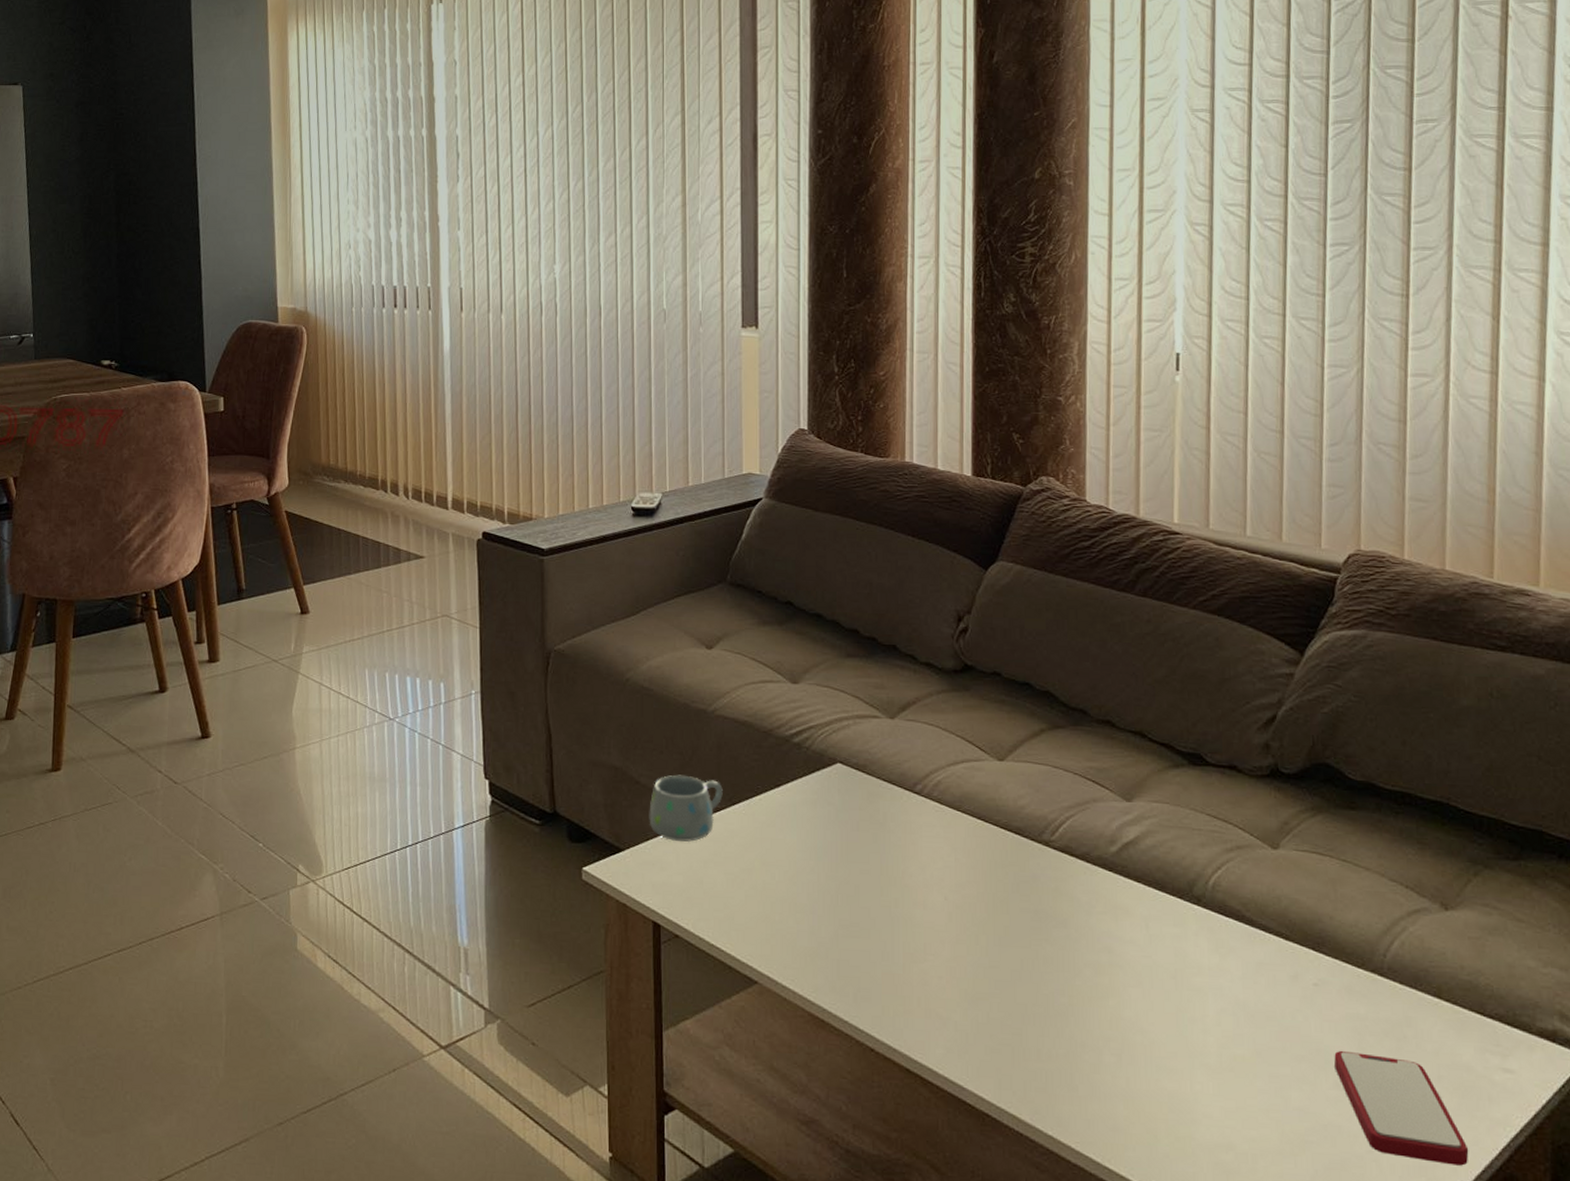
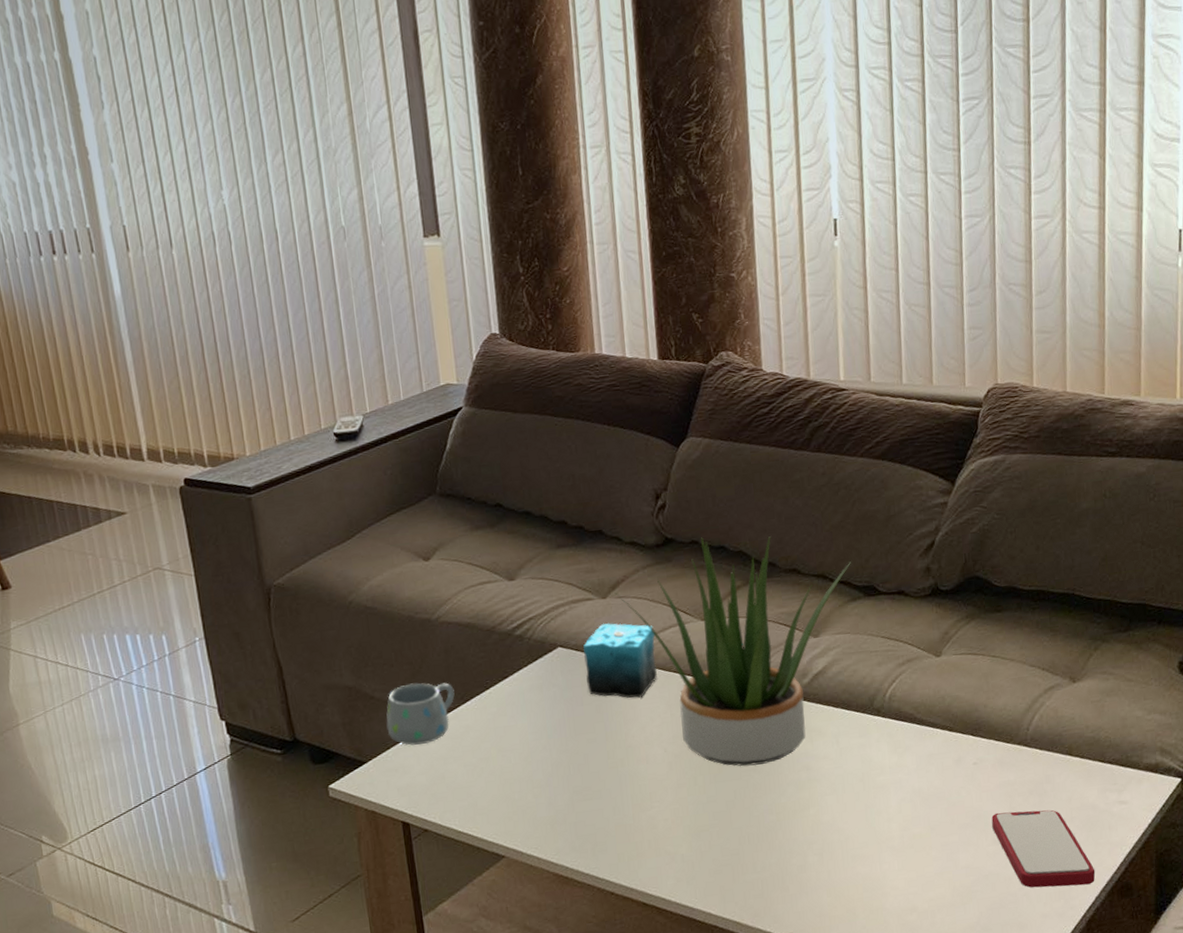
candle: none [865,744,944,834] -> present [583,621,657,698]
potted plant: none [904,670,1176,936] -> present [614,536,852,767]

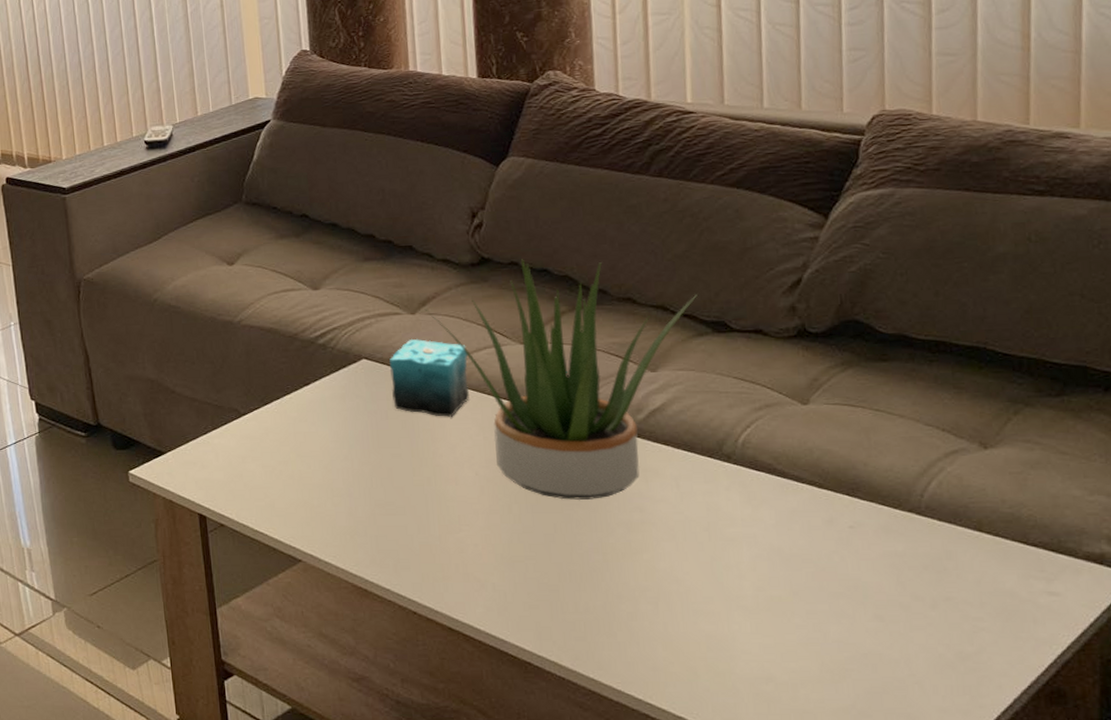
mug: present [386,683,455,745] -> none [186,381,255,441]
smartphone: present [991,809,1095,888] -> none [872,585,1014,683]

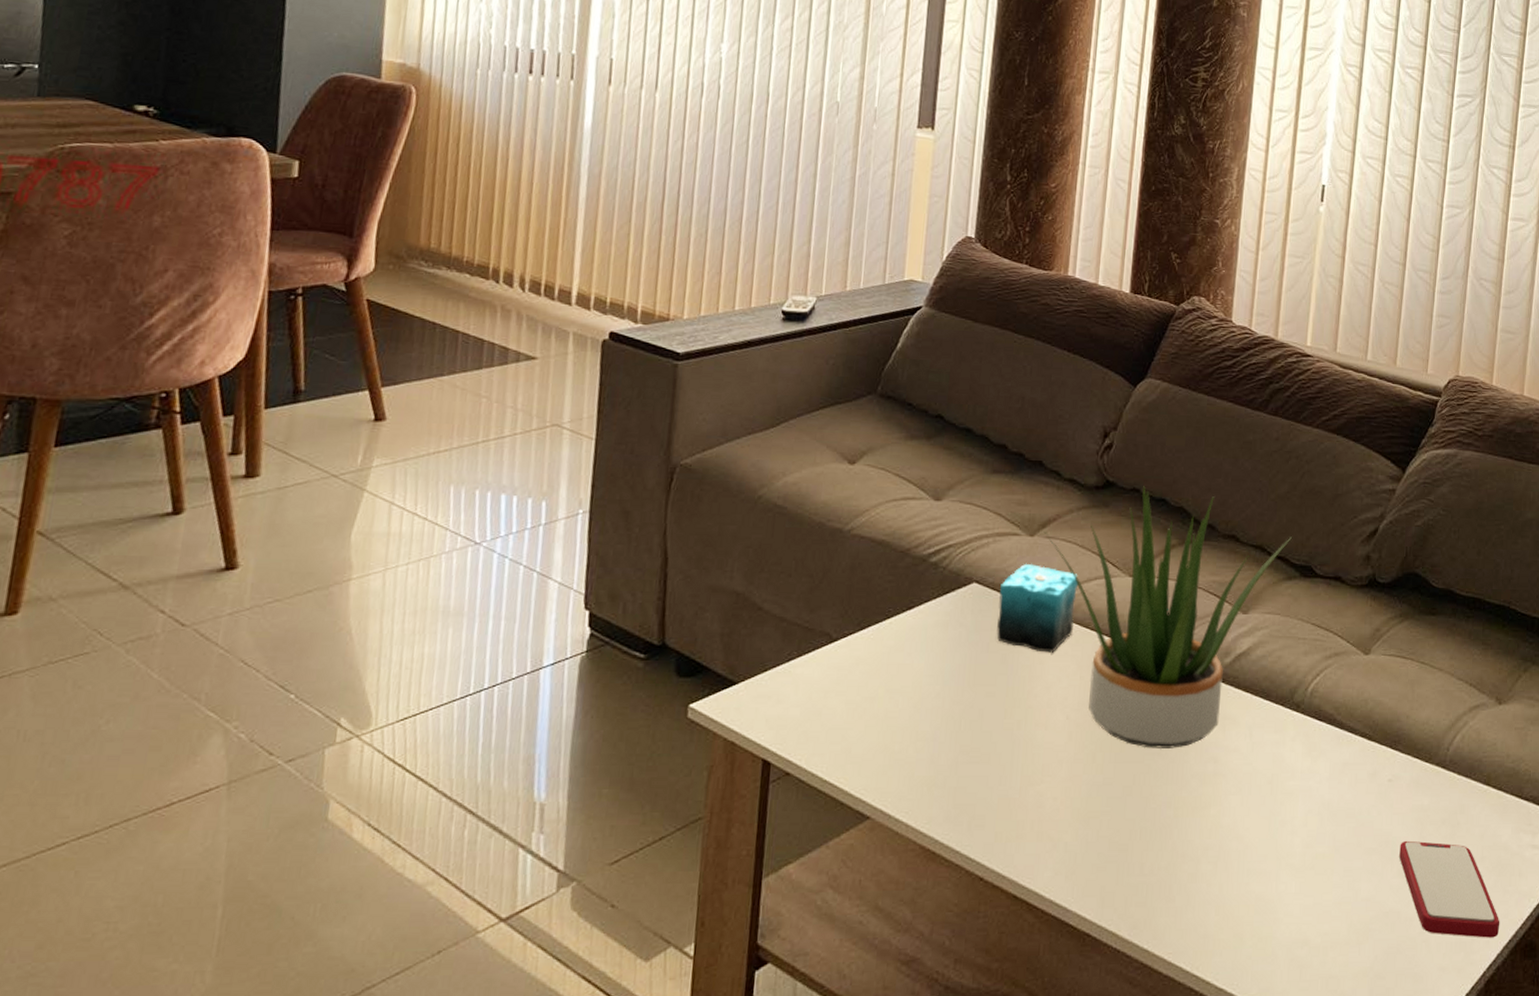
smartphone: none [872,585,1014,683] -> present [1399,840,1500,938]

